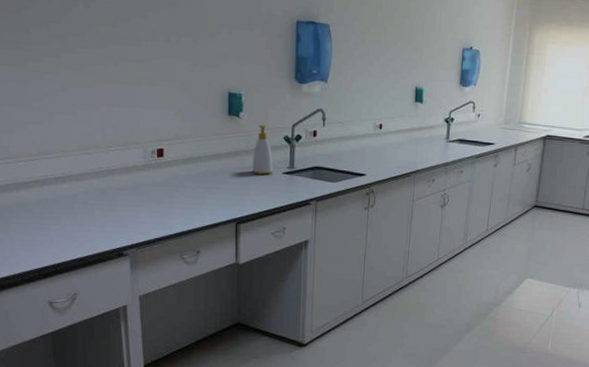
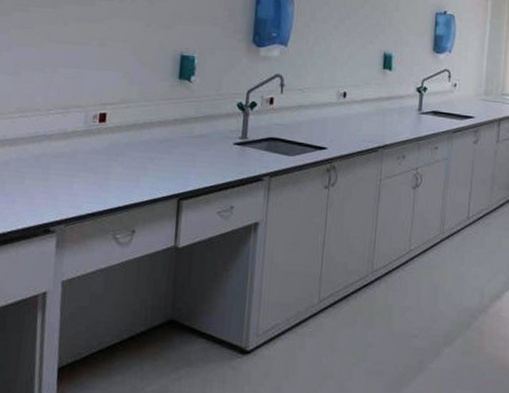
soap bottle: present [251,124,273,175] -> none [199,89,224,145]

